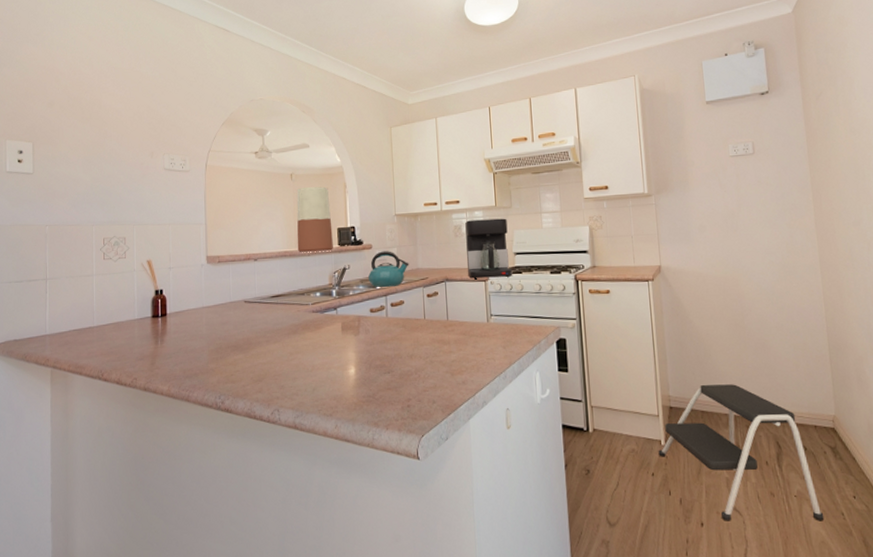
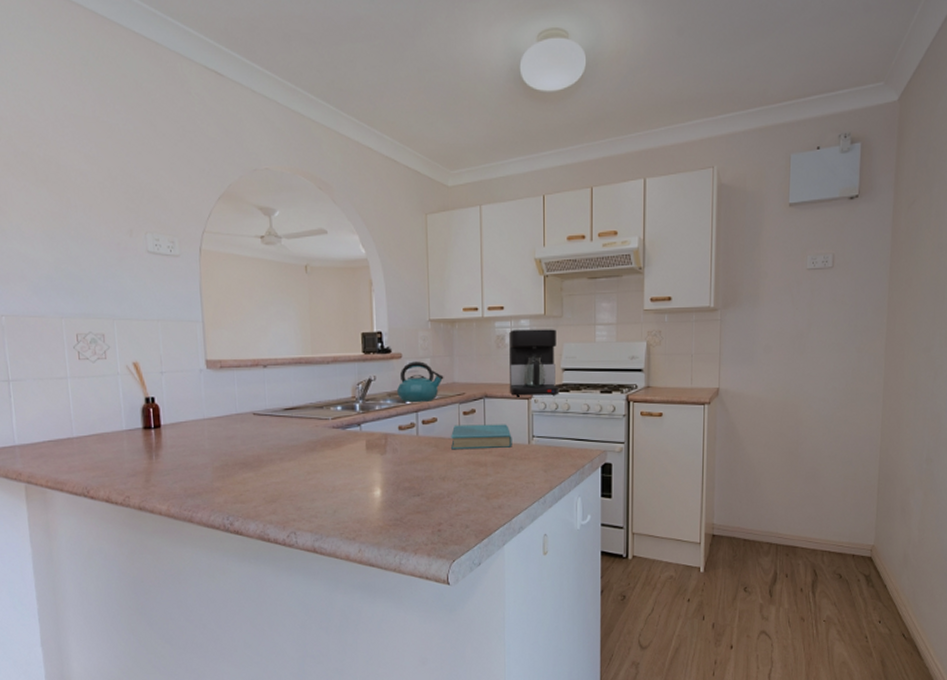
vase: present [296,187,333,252] -> none [312,283,357,359]
book: none [417,304,473,330] -> present [451,424,512,450]
step stool: present [658,383,825,521] -> none [696,512,849,644]

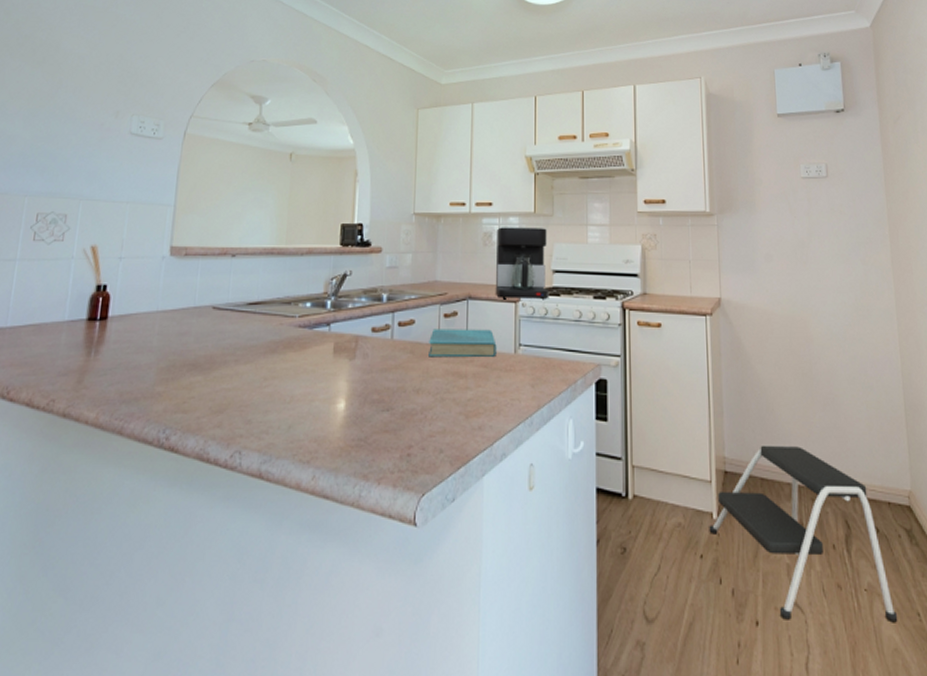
kettle: present [397,361,444,403] -> none [374,256,426,302]
step stool: none [696,512,849,644] -> present [709,445,898,623]

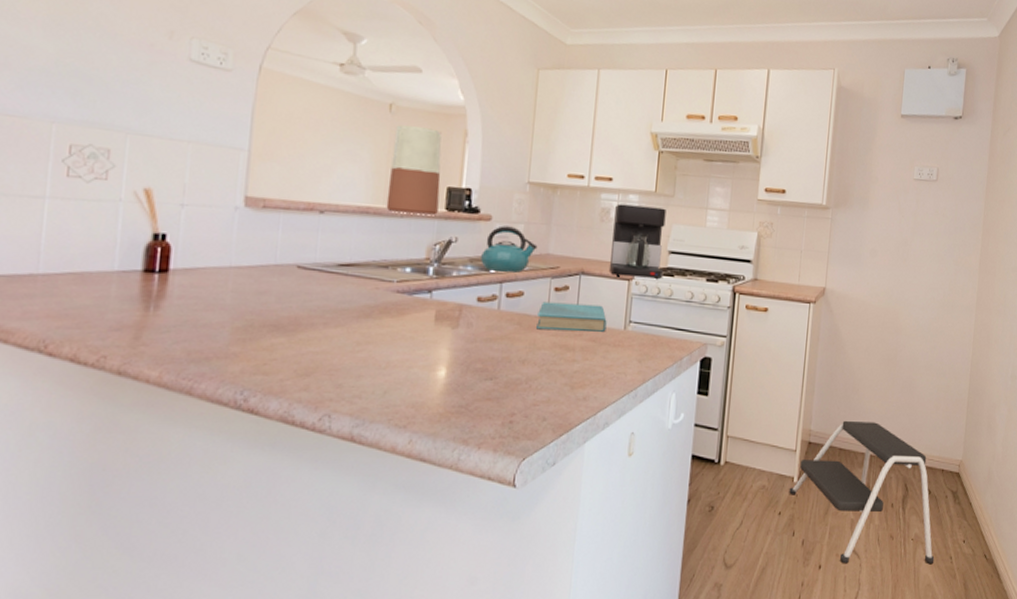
vase: none [288,171,336,251] -> present [386,125,442,215]
kettle: none [374,256,426,302] -> present [481,226,538,273]

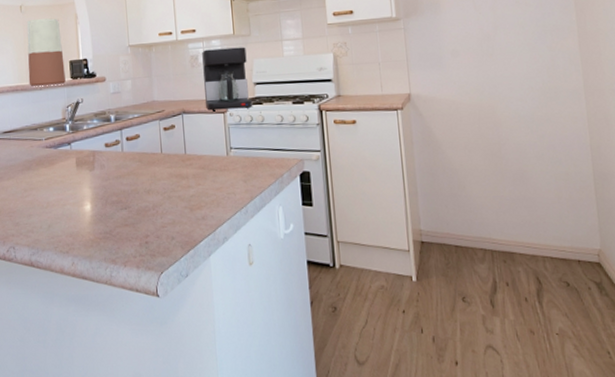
kettle: present [481,226,538,273] -> none [102,83,144,122]
book: present [536,301,607,333] -> none [153,137,212,164]
step stool: present [789,420,935,565] -> none [409,216,589,360]

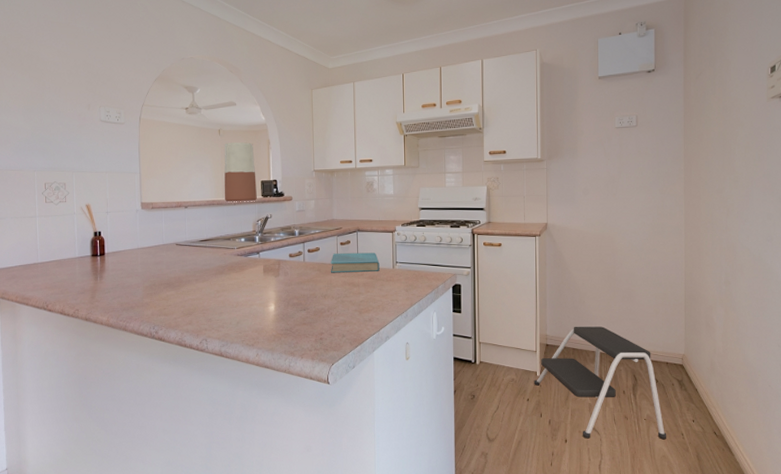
book: none [153,137,212,164] -> present [331,252,380,273]
coffee maker: present [202,47,253,111] -> none [377,177,417,230]
step stool: none [409,216,589,360] -> present [534,325,667,440]

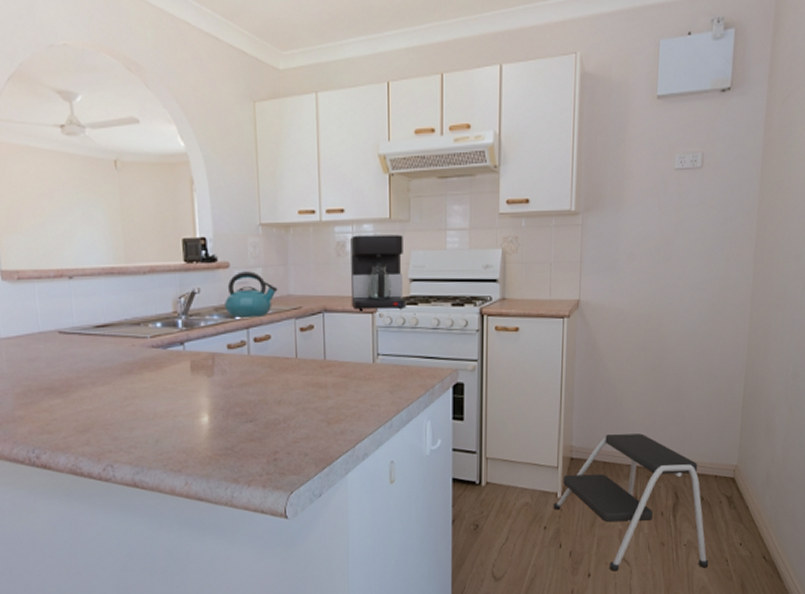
vase: present [224,142,257,202] -> none [123,181,177,269]
kettle: none [288,203,325,236] -> present [225,271,278,319]
book: present [331,252,380,273] -> none [287,341,355,371]
coffee maker: none [377,177,417,230] -> present [351,234,407,310]

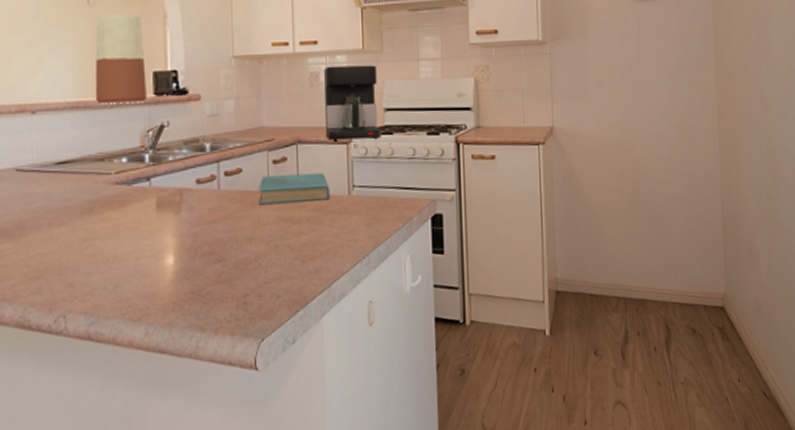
vase: none [123,181,177,269] -> present [95,15,147,103]
kettle: present [225,271,278,319] -> none [195,103,250,152]
book: none [287,341,355,371] -> present [259,173,330,206]
step stool: present [553,433,709,572] -> none [542,262,709,417]

